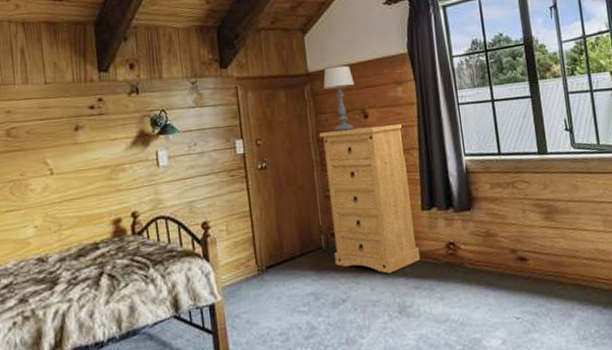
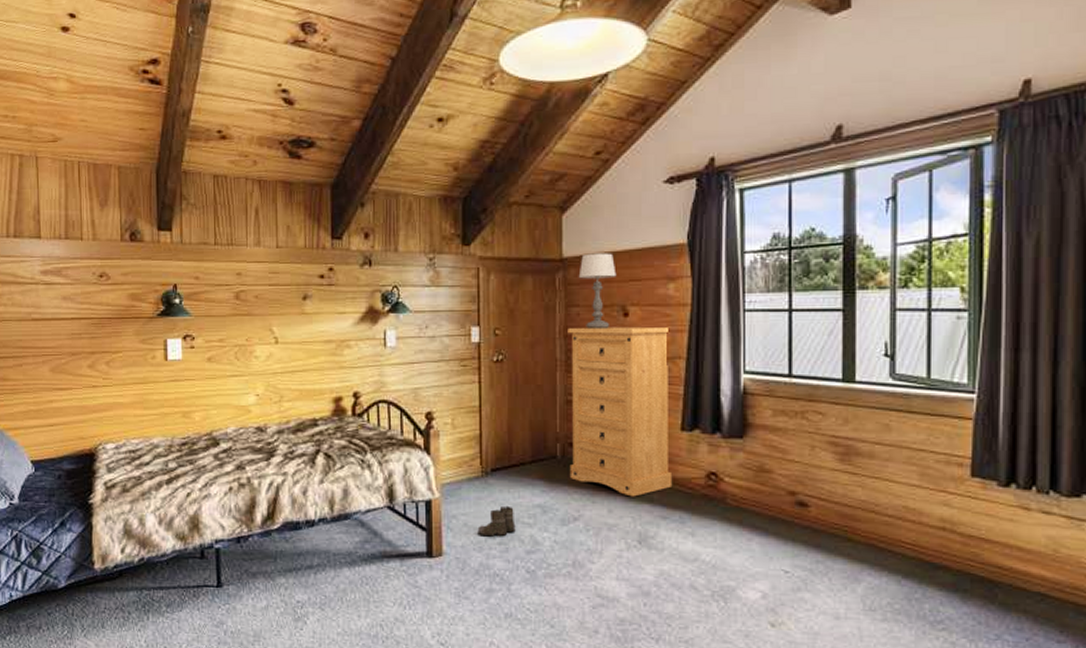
boots: none [259,298,294,330] -> present [477,505,516,538]

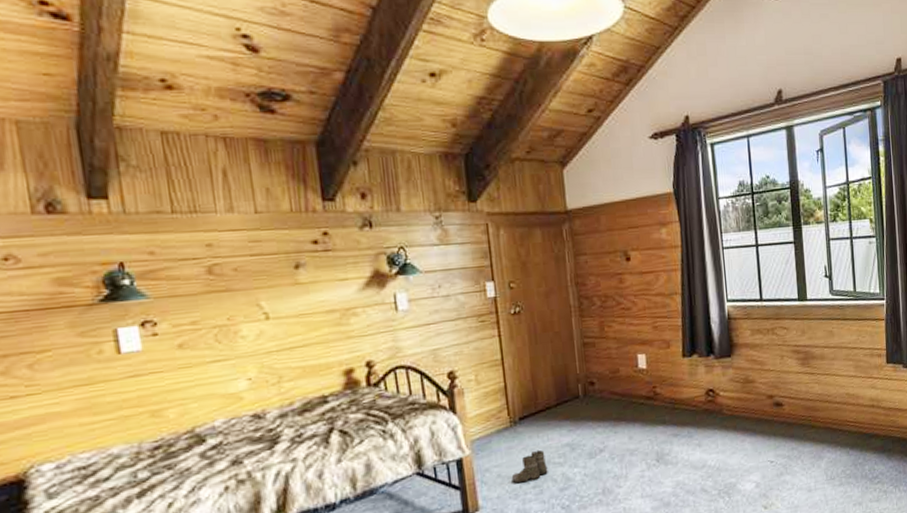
dresser: present [568,326,673,497] -> none [578,268,680,422]
table lamp: present [578,253,617,330] -> none [583,203,617,276]

